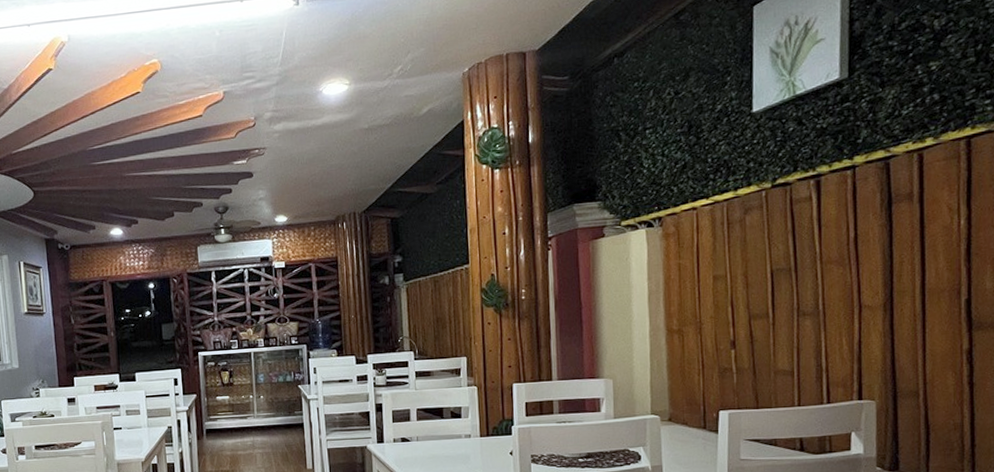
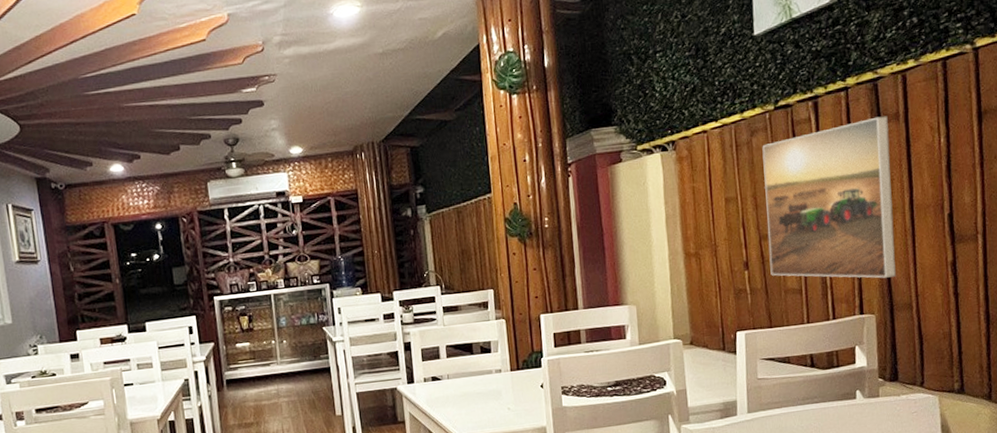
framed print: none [756,195,902,364] -> present [762,116,896,279]

